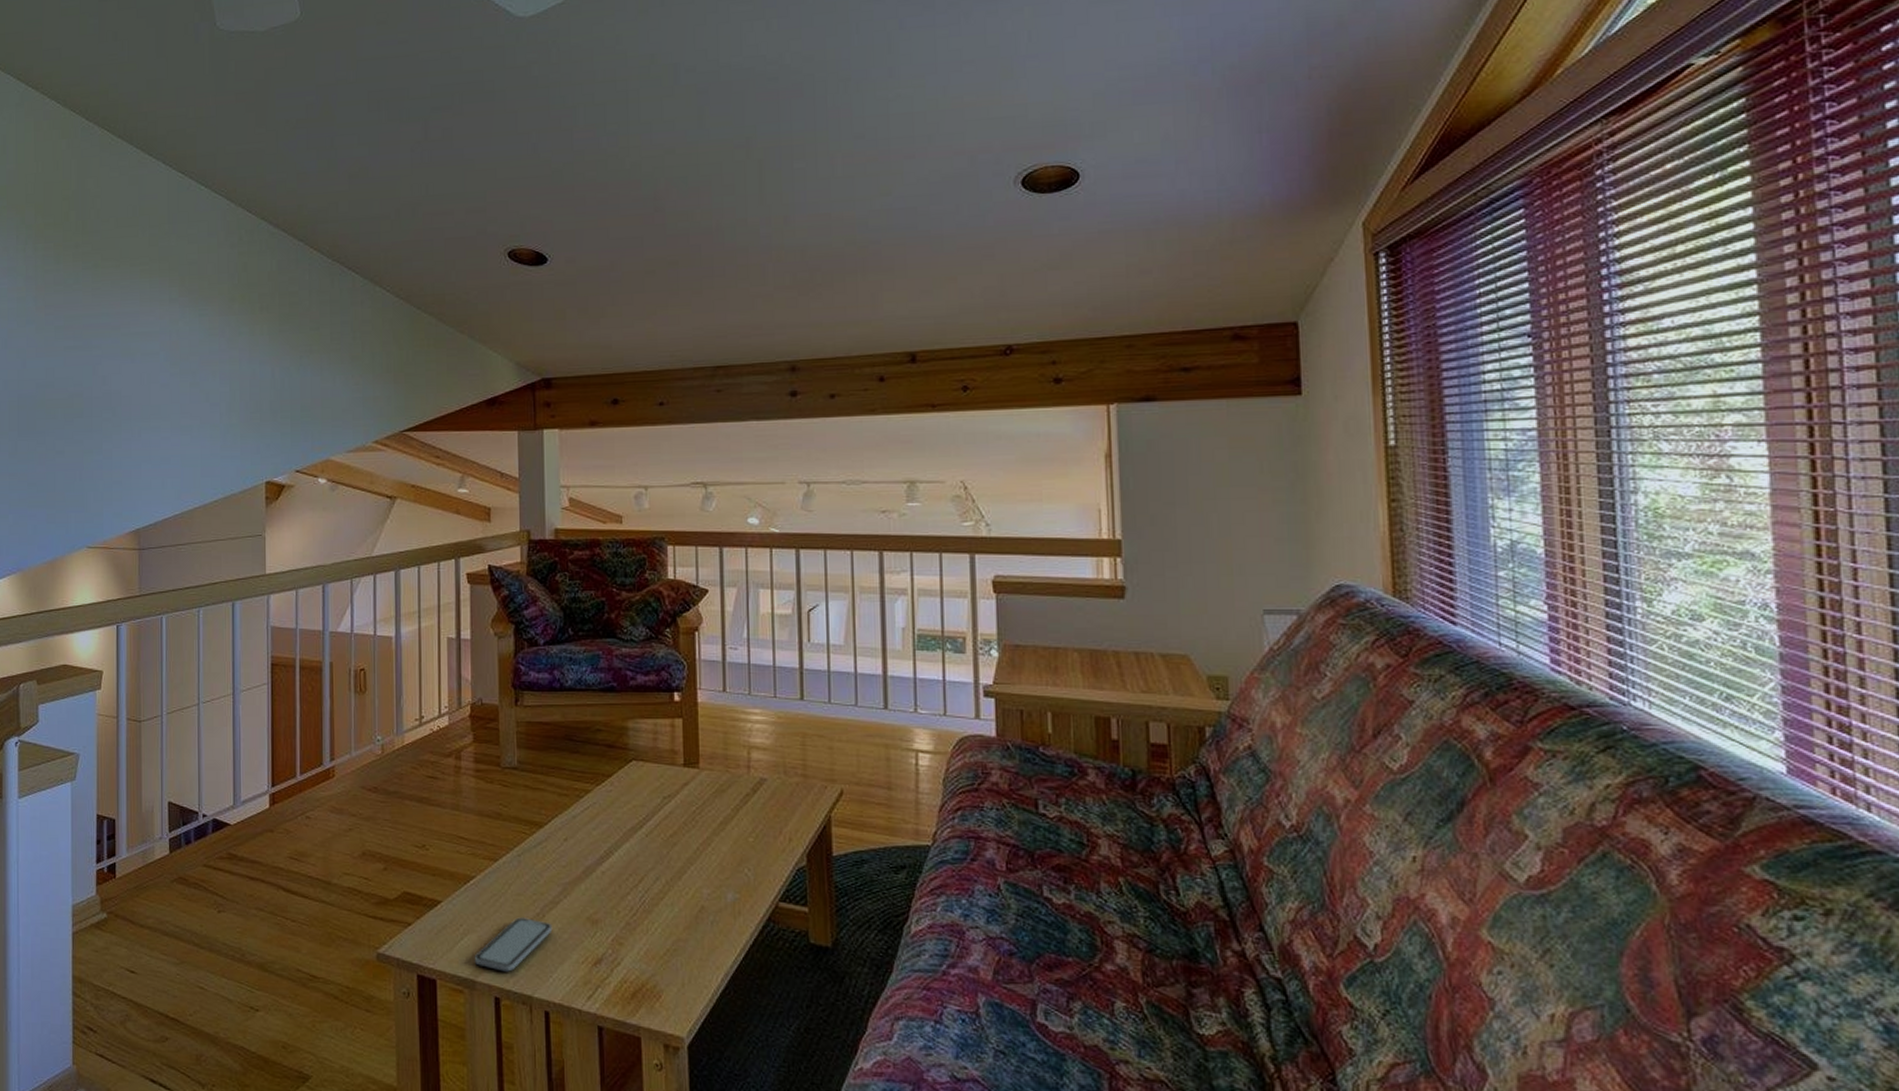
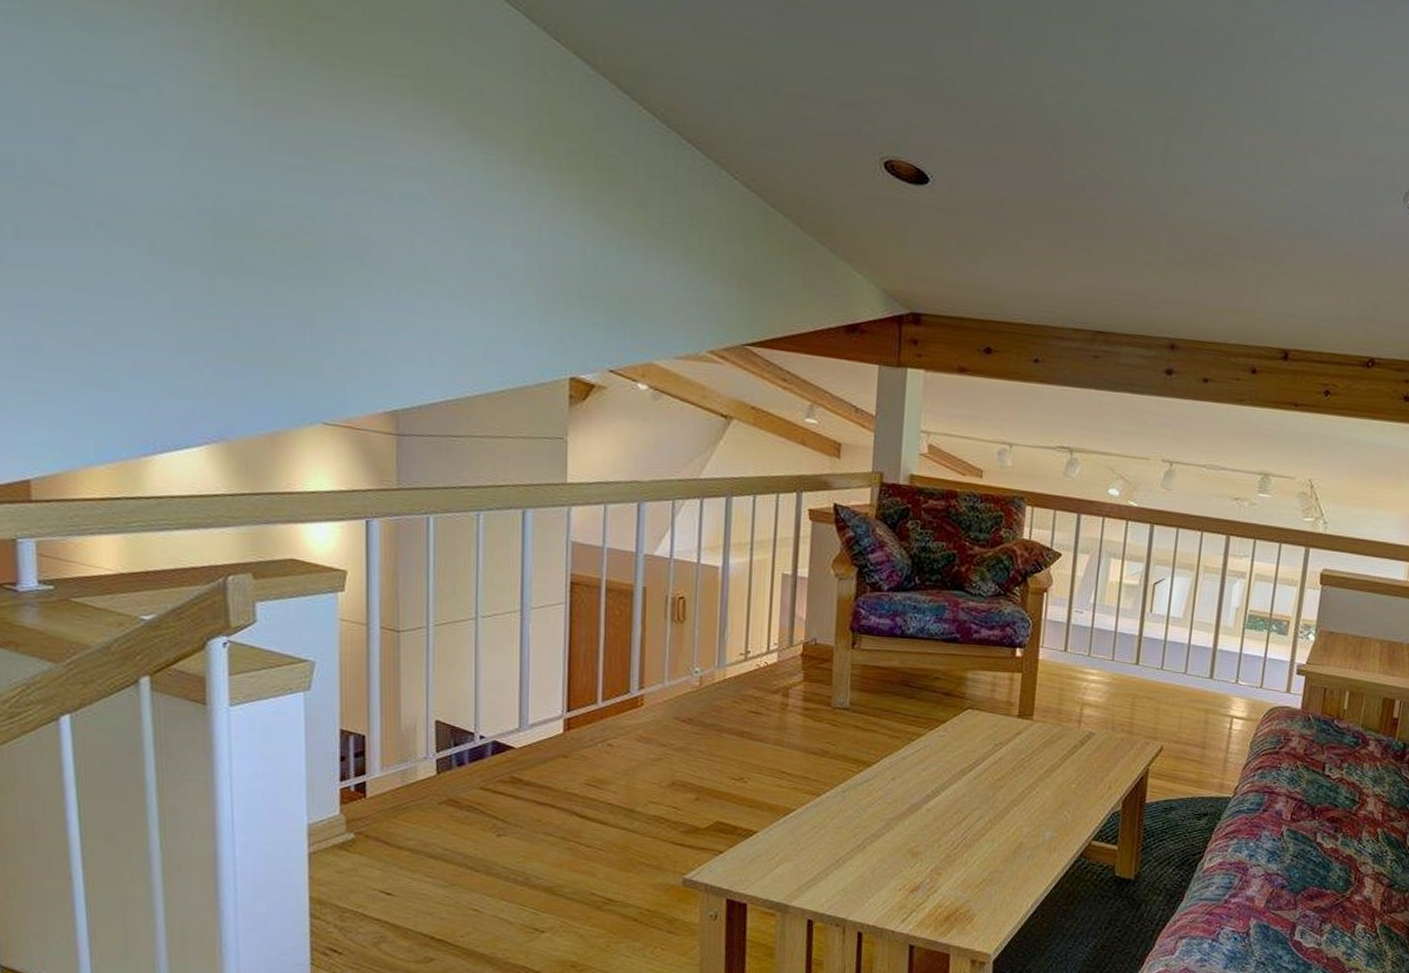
smartphone: present [474,917,553,972] -> none [788,848,873,897]

